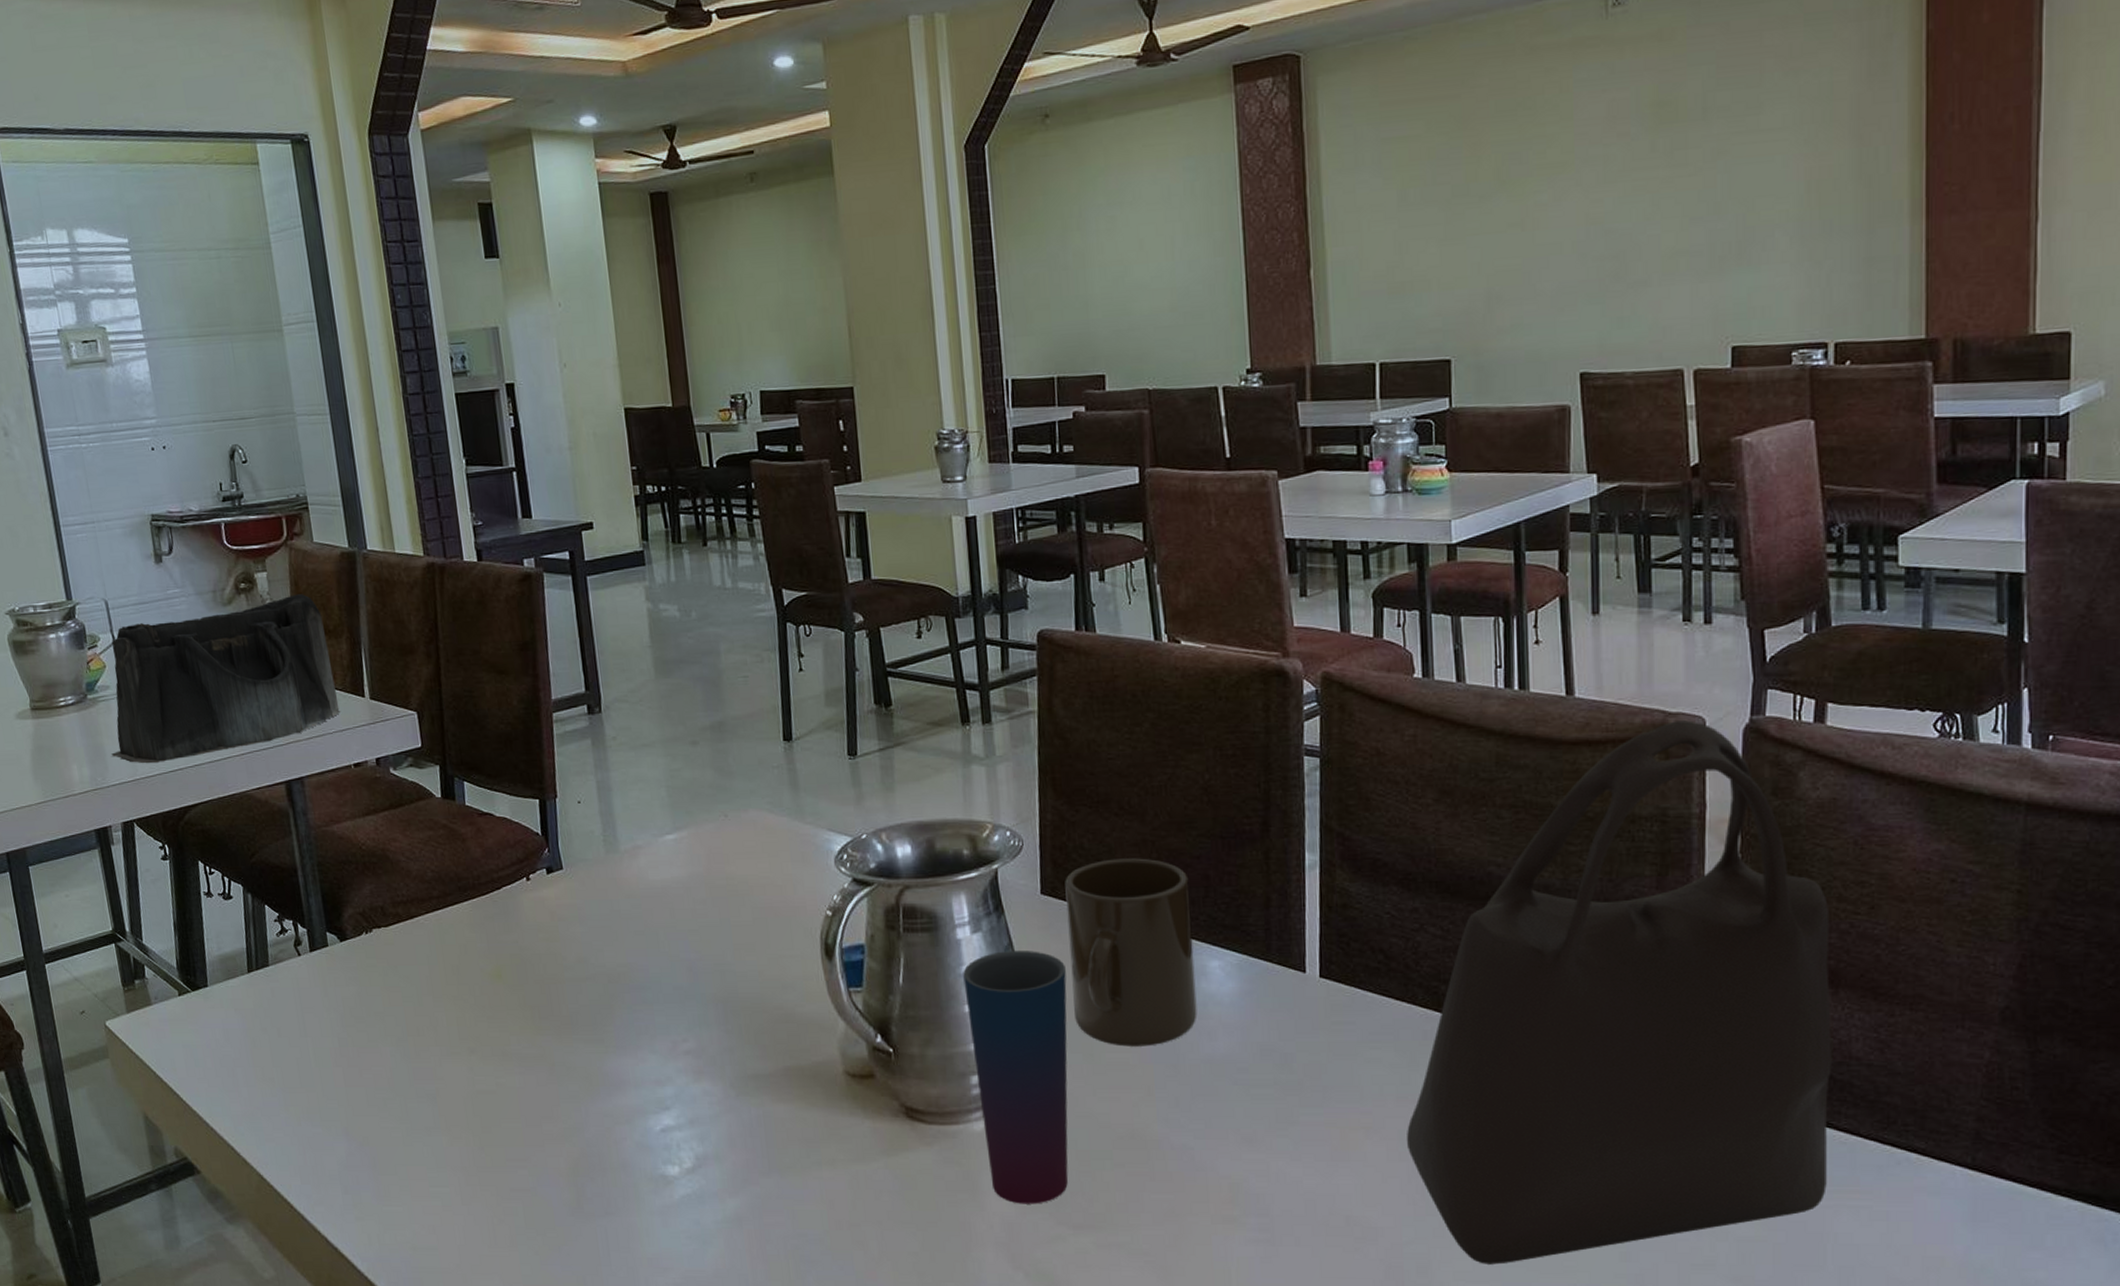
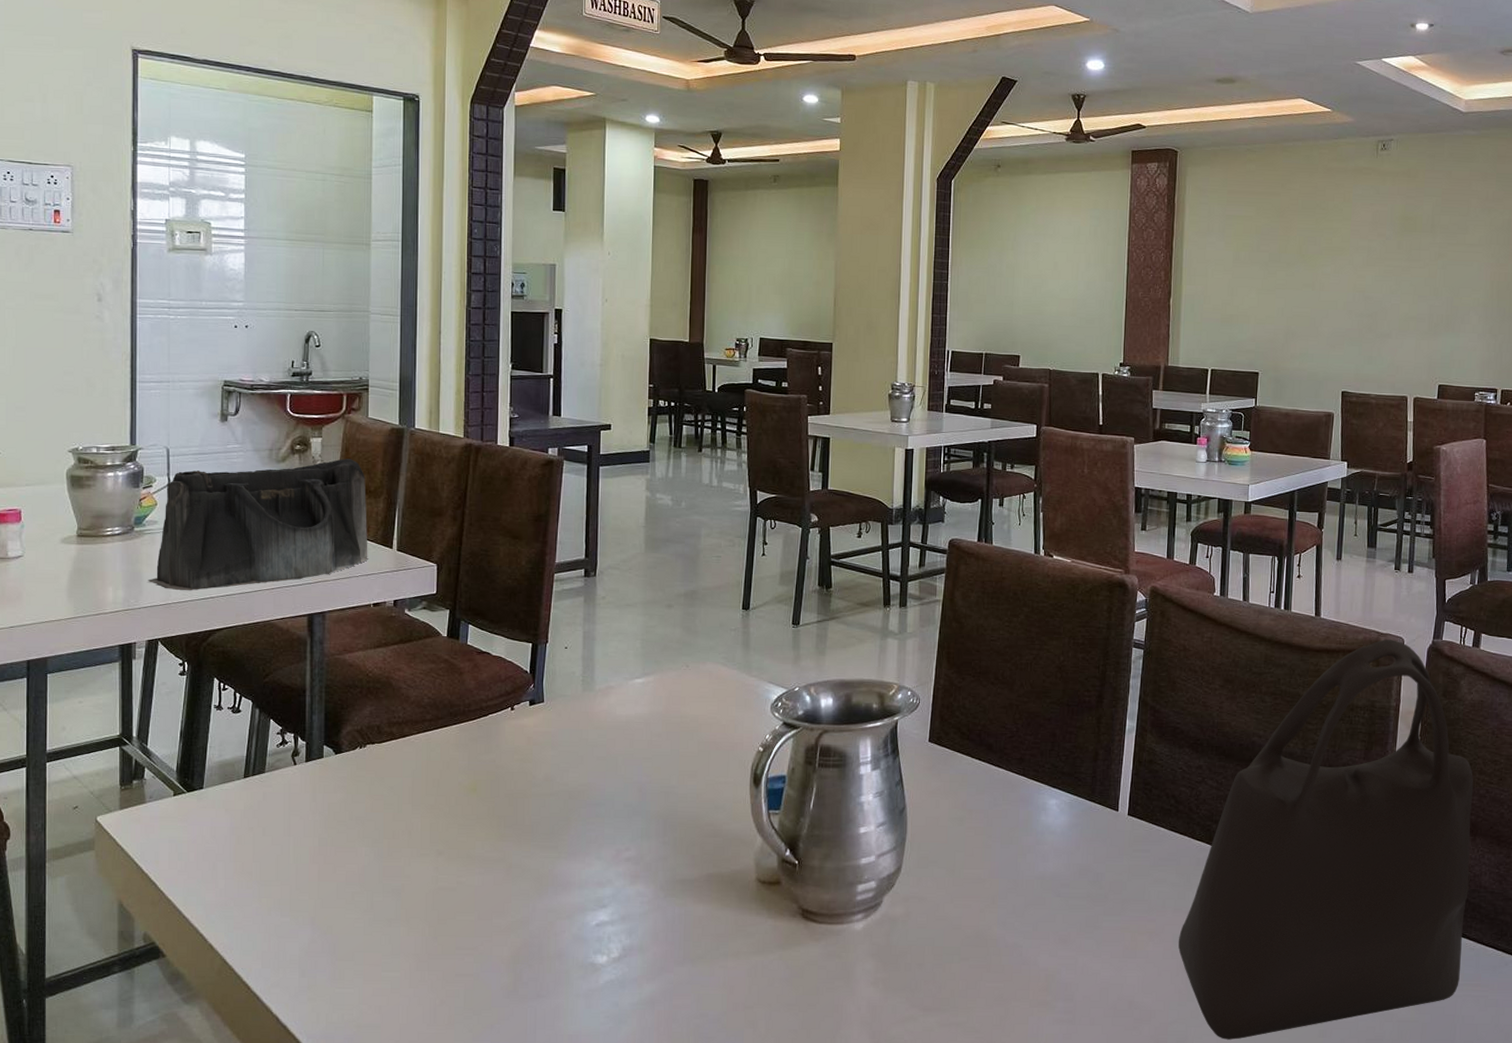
cup: present [963,950,1069,1204] -> none [861,785,941,991]
cup: present [1065,858,1197,1047] -> none [944,717,1041,865]

